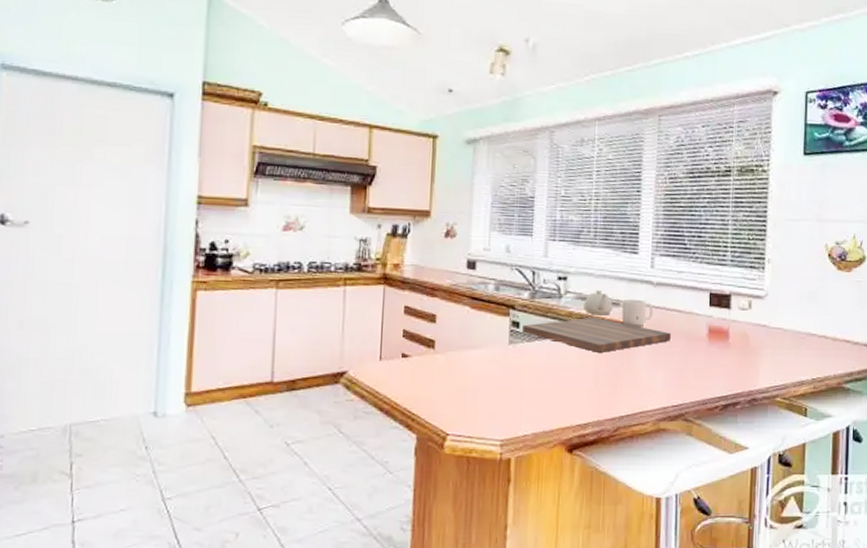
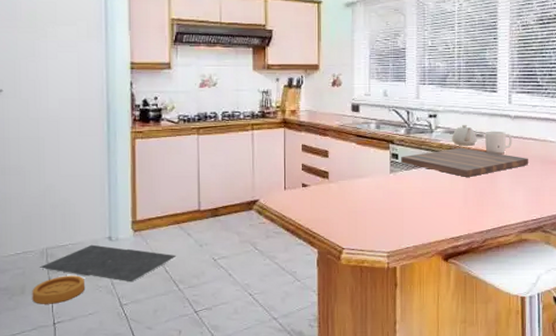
pet bowl: none [46,460,117,496] -> present [32,275,84,304]
door mat: none [60,421,240,470] -> present [40,244,177,282]

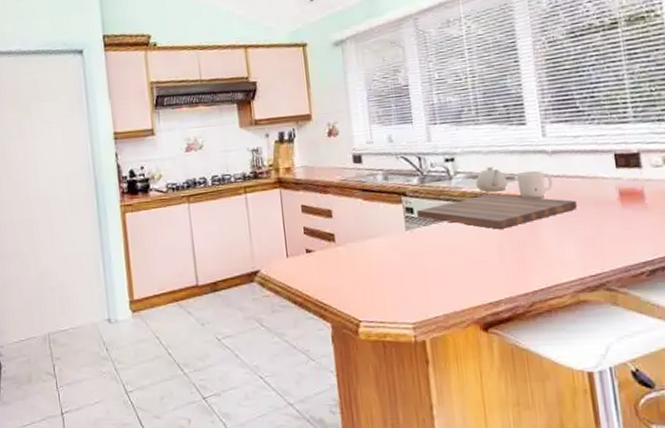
pet bowl: present [32,275,84,304] -> none [38,361,89,393]
door mat: present [40,244,177,282] -> none [44,328,179,367]

